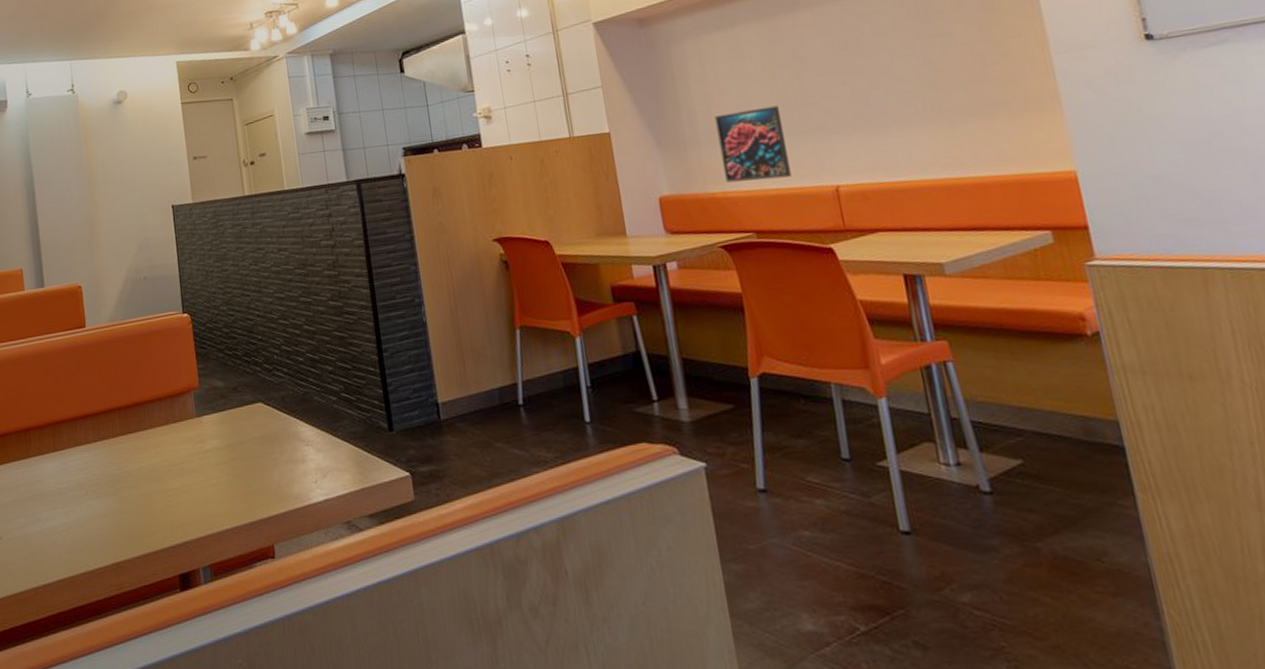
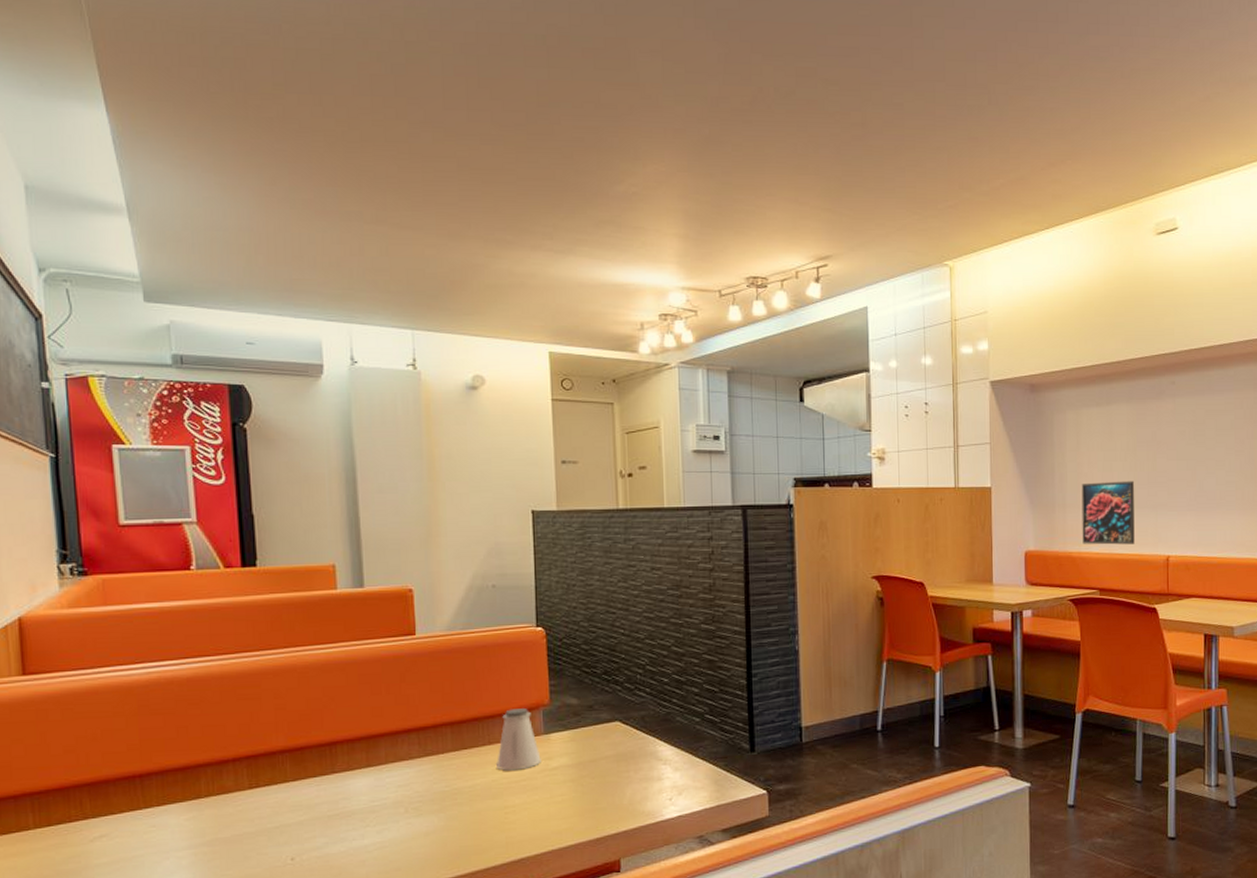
saltshaker: none [158,392,196,454] -> present [497,708,541,771]

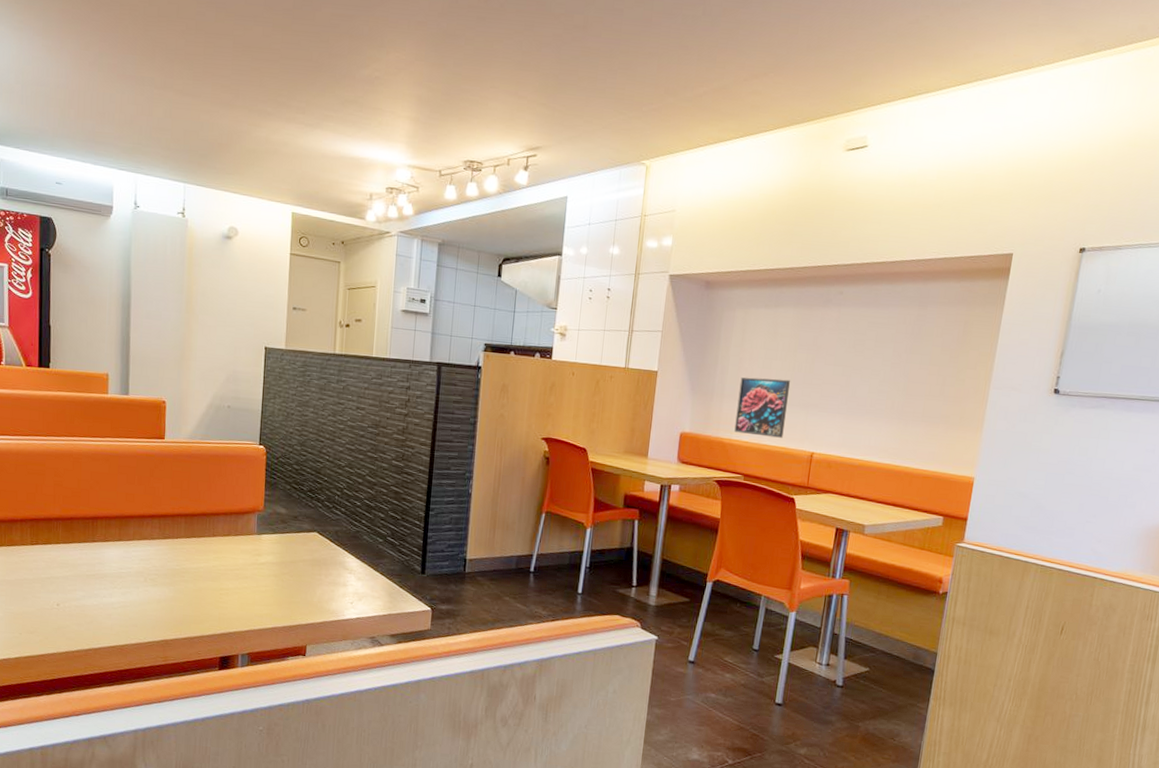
saltshaker: present [497,708,541,771] -> none [217,510,253,561]

